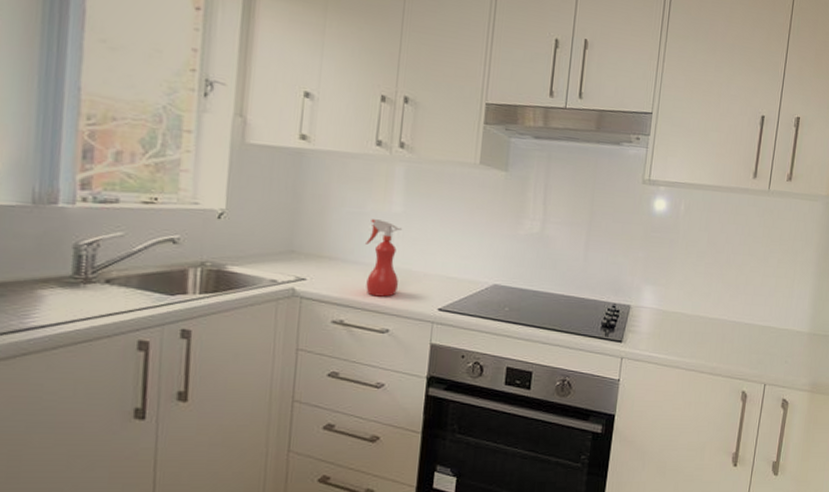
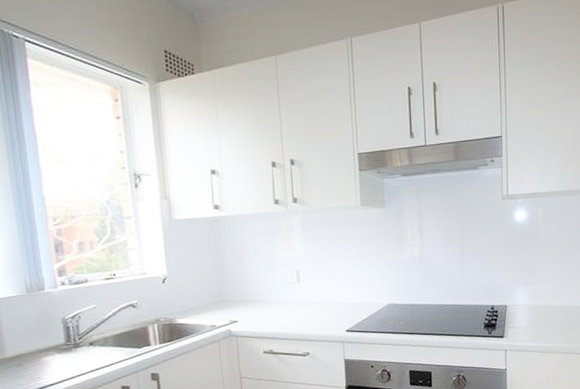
spray bottle: present [366,219,403,297] -> none [279,264,311,327]

